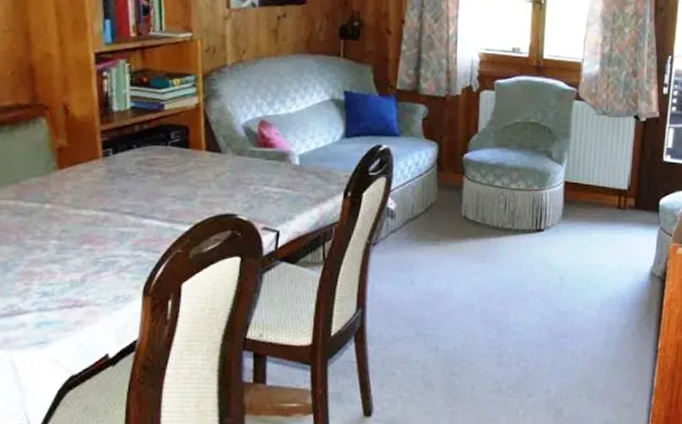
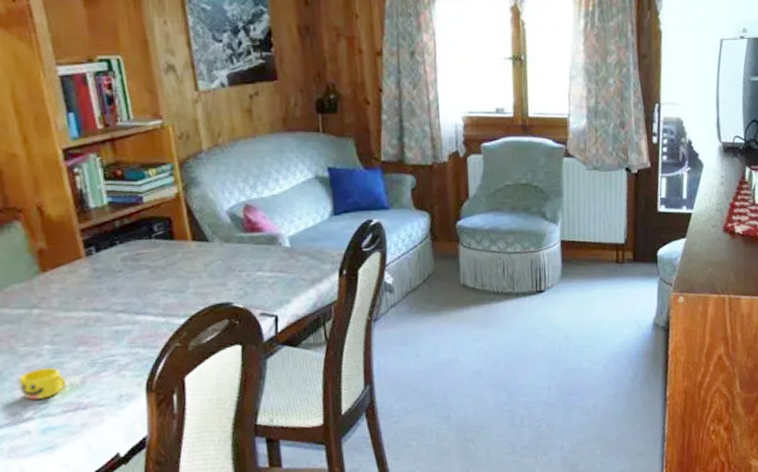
cup: none [21,262,67,293] -> present [18,367,67,400]

